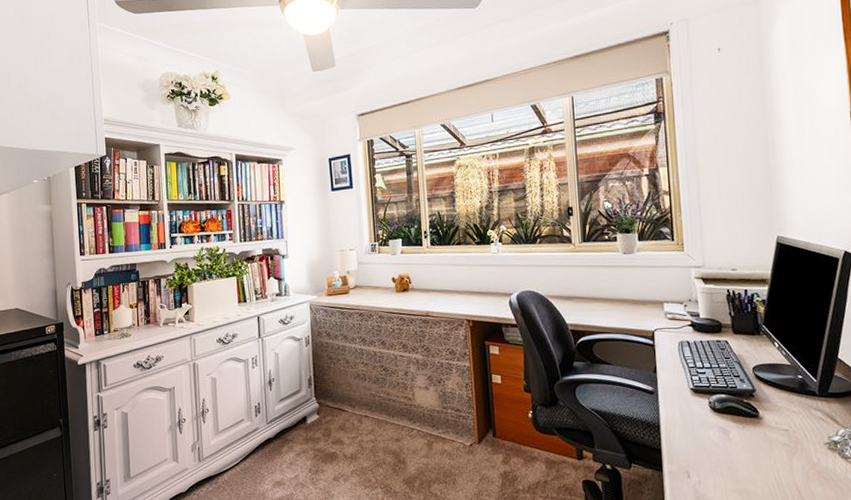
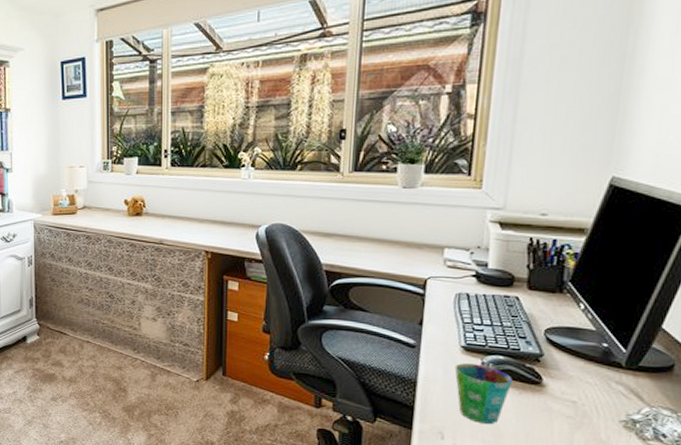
cup: none [688,404,737,459] -> present [454,363,514,425]

